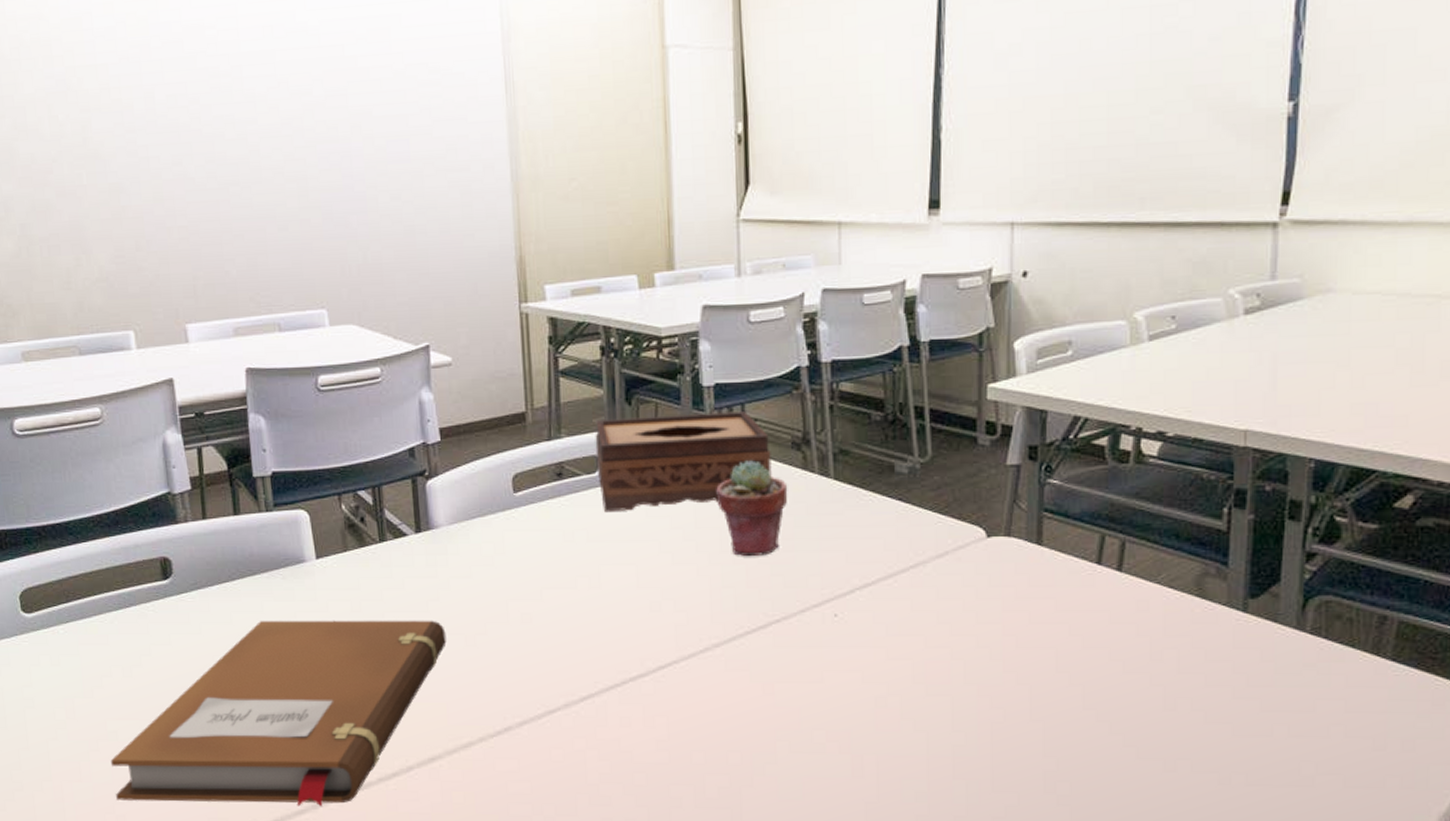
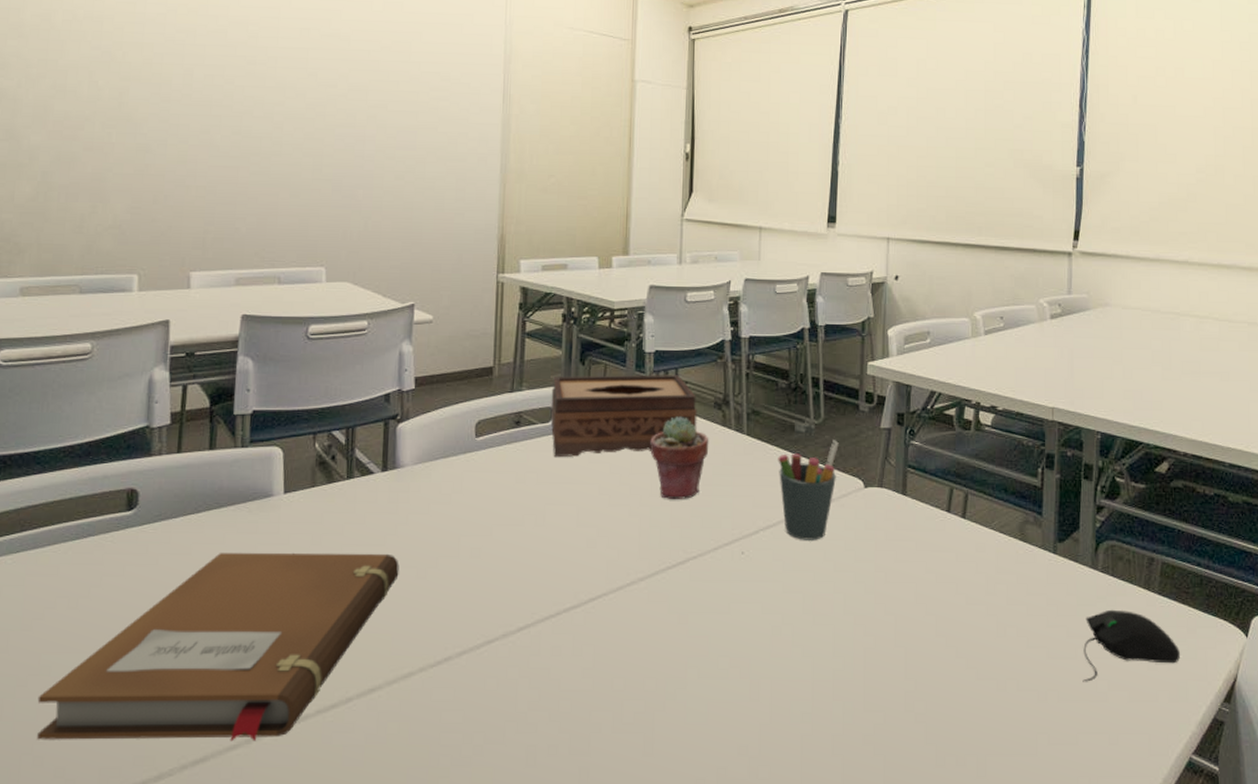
pen holder: none [874,481,952,600] -> present [778,440,839,540]
computer mouse: none [1280,678,1420,764] -> present [1082,609,1180,682]

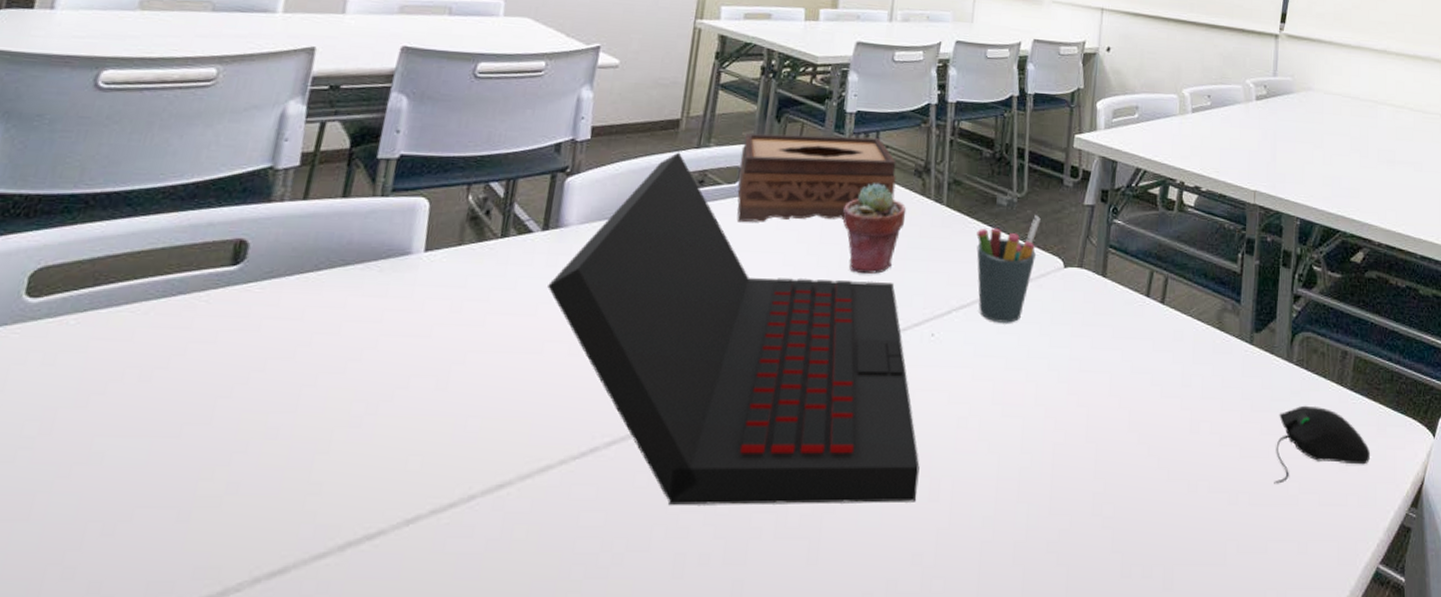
notebook: present [37,552,399,742] -> none [71,319,550,548]
laptop: none [392,396,739,705] -> present [547,152,920,505]

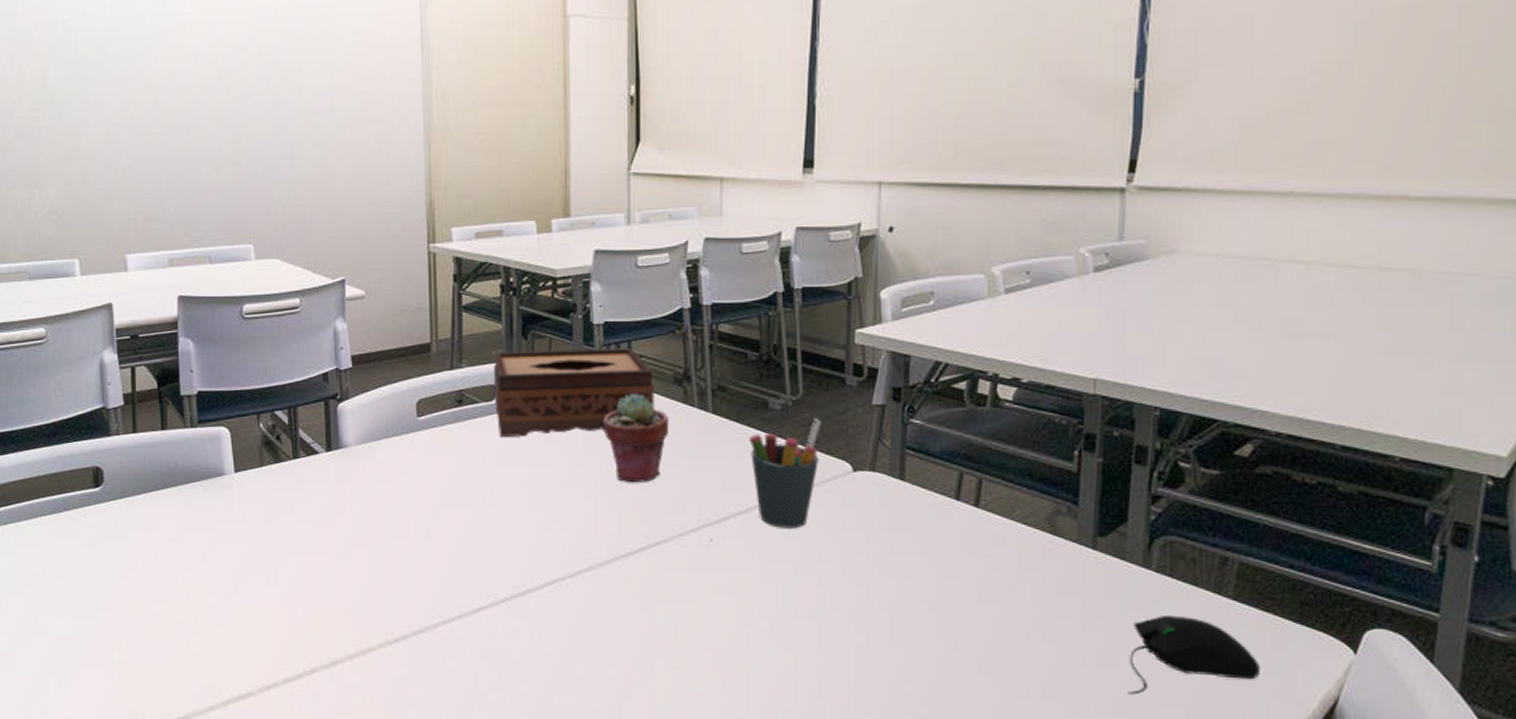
laptop: present [547,152,920,505] -> none [340,374,712,693]

